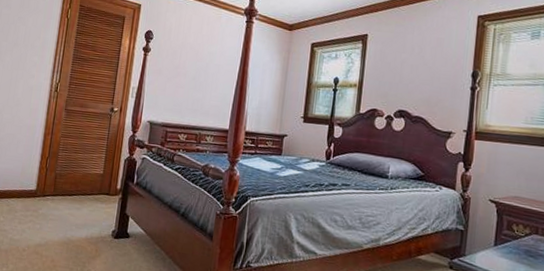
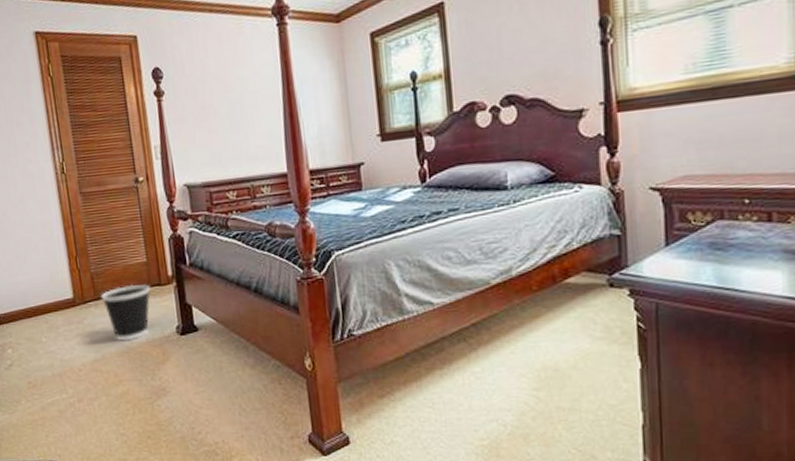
wastebasket: none [58,189,101,235] -> present [100,284,151,341]

